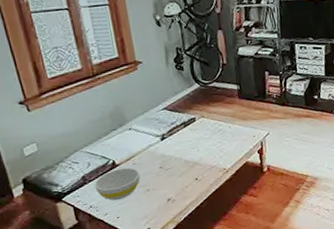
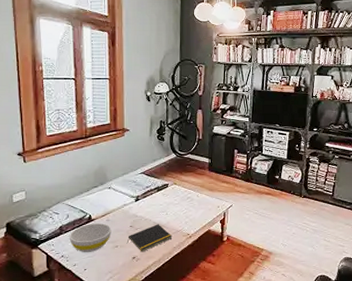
notepad: none [159,162,208,193] -> present [127,224,173,252]

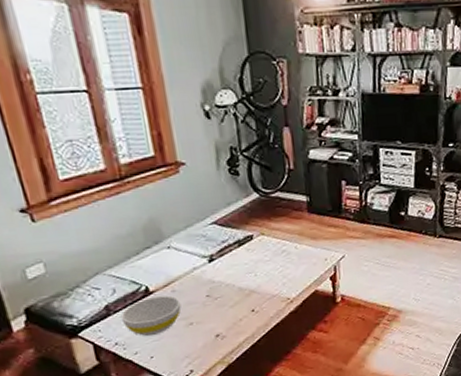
notepad: present [127,224,173,252] -> none [205,289,268,328]

